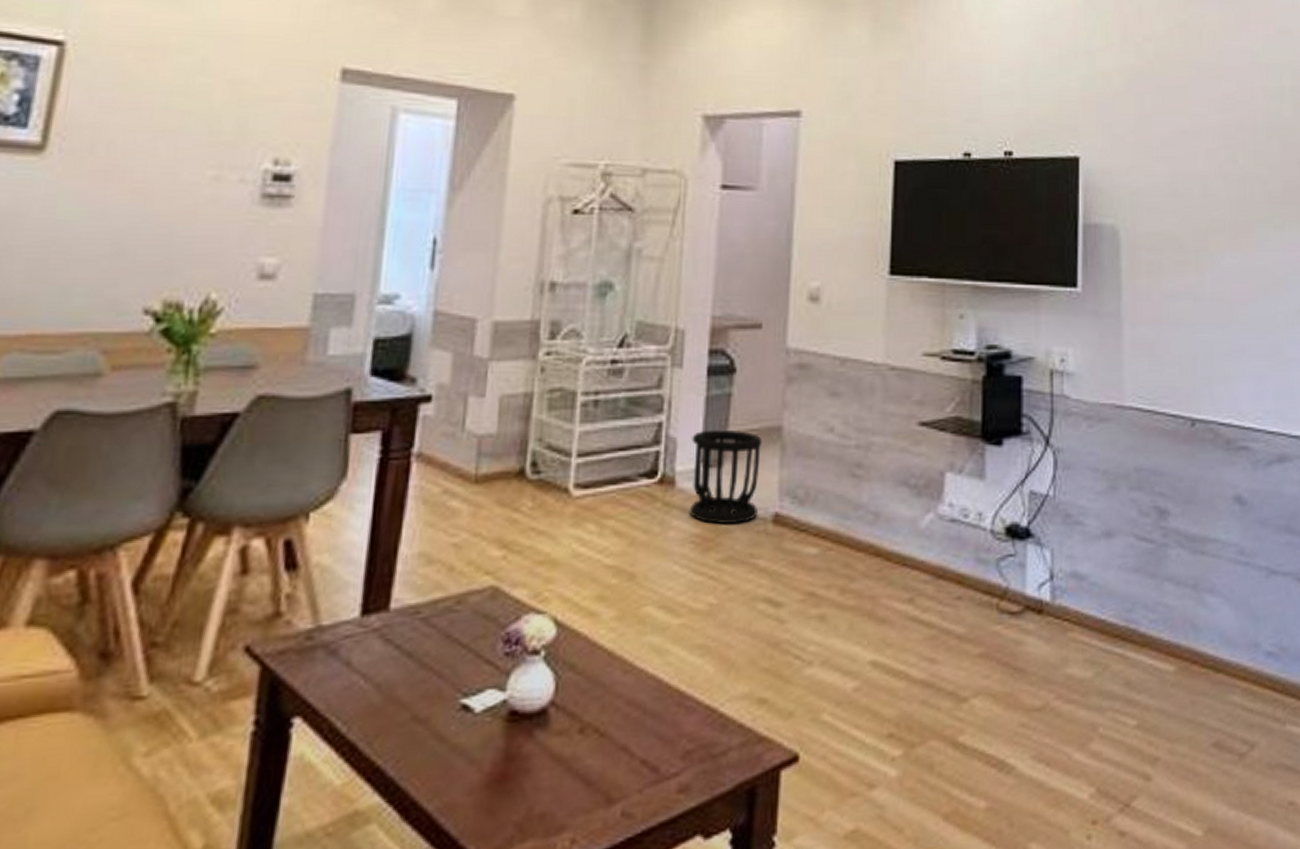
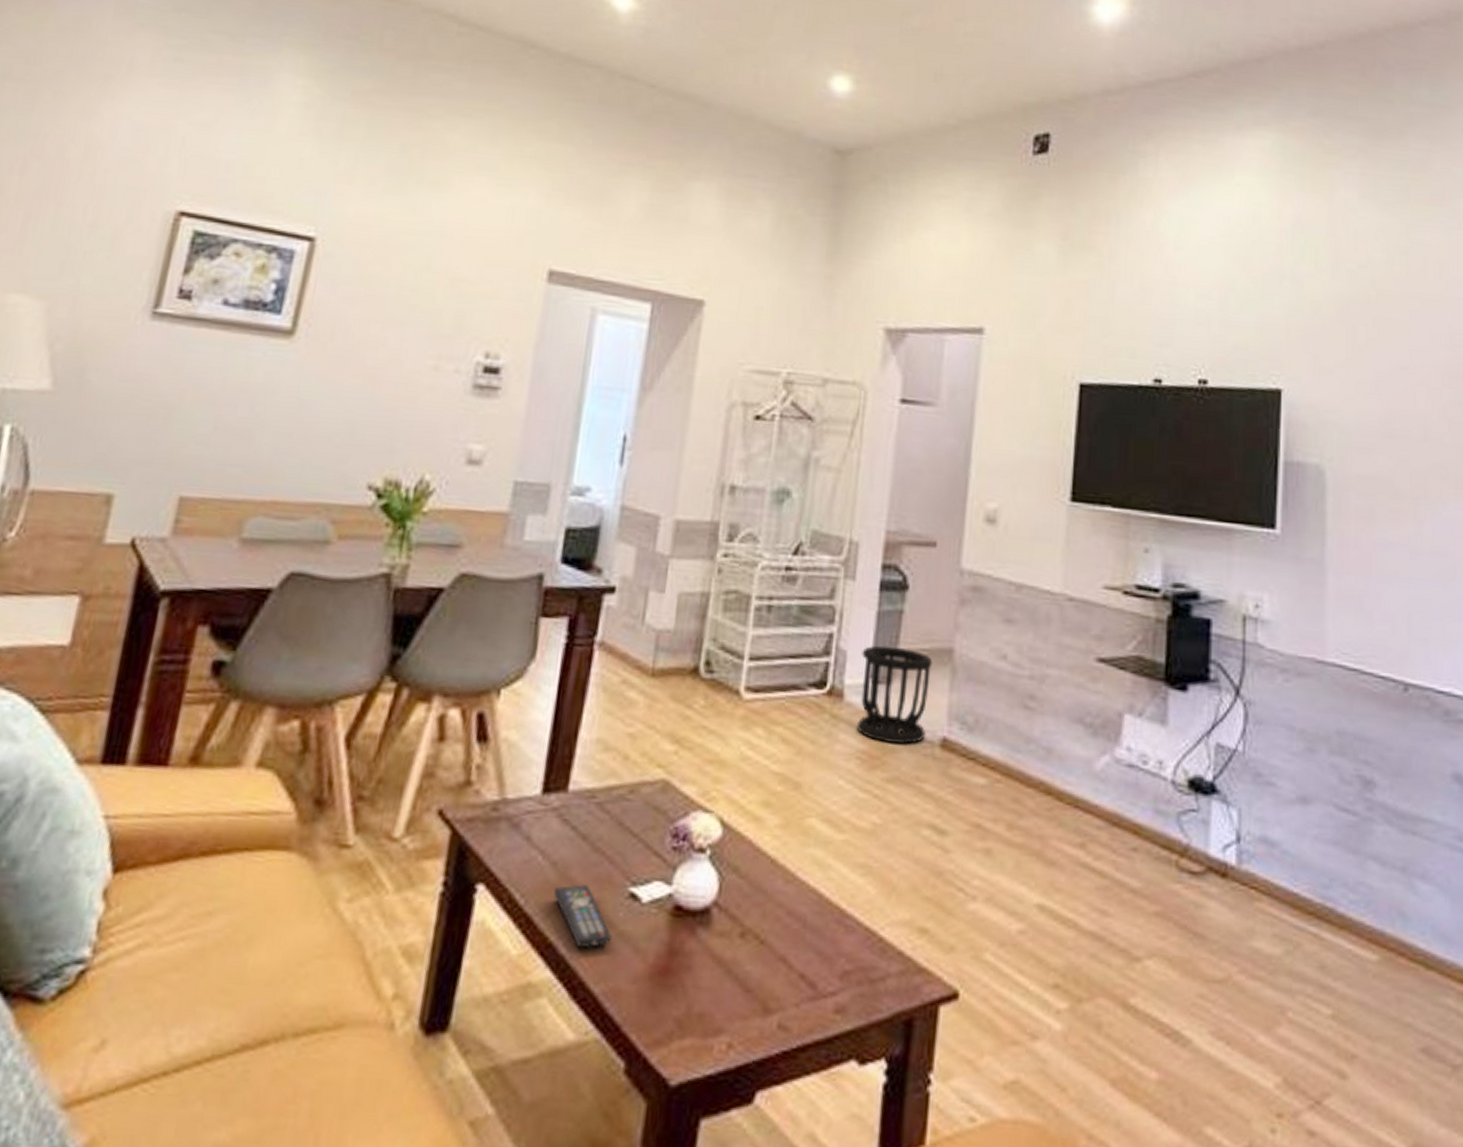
remote control: none [378,703,444,767] -> present [553,884,612,949]

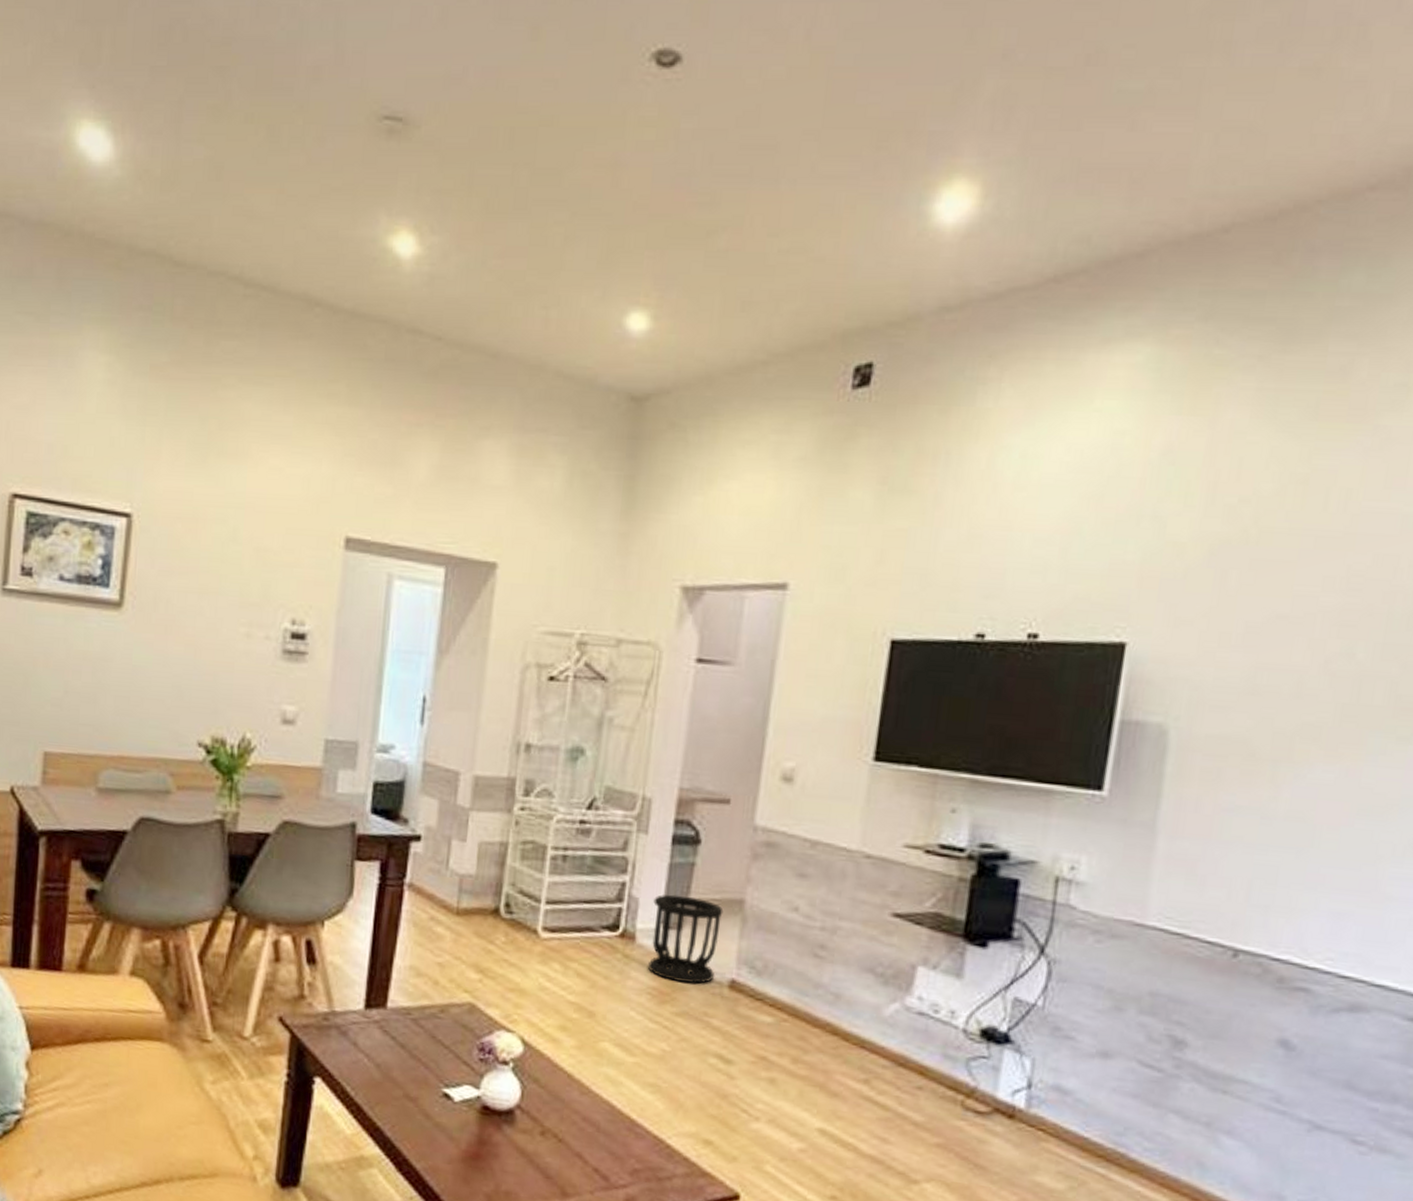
remote control: present [553,884,612,949] -> none [378,1082,429,1134]

